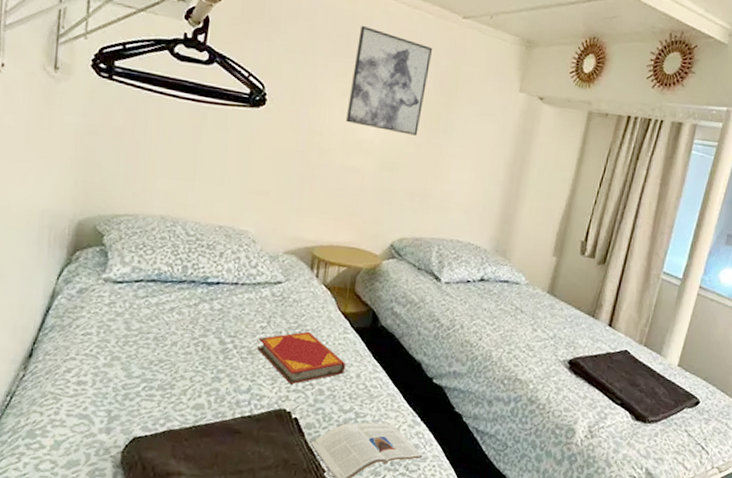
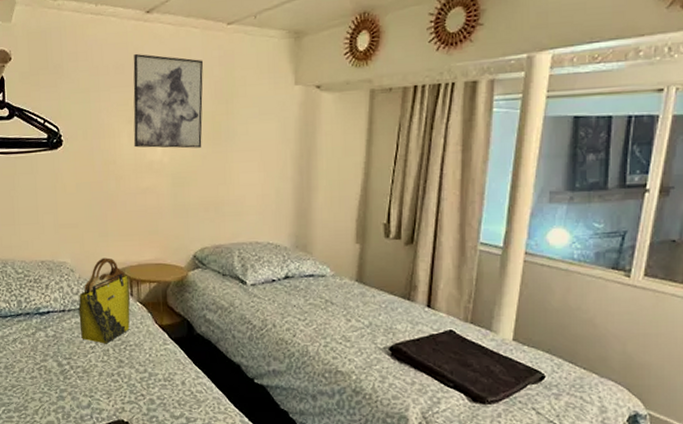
tote bag: none [252,232,316,326] -> present [78,257,131,344]
hardback book: present [257,331,346,385] -> none [90,346,171,397]

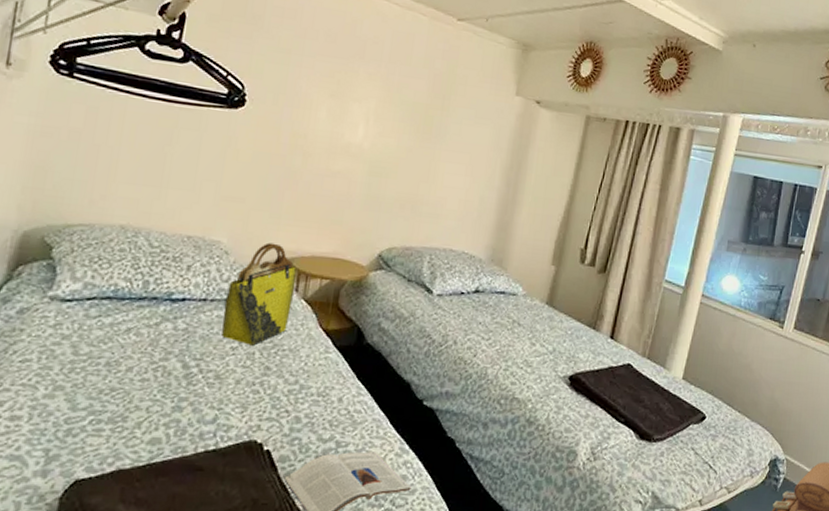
wall art: present [133,53,204,149] -> none [332,25,427,139]

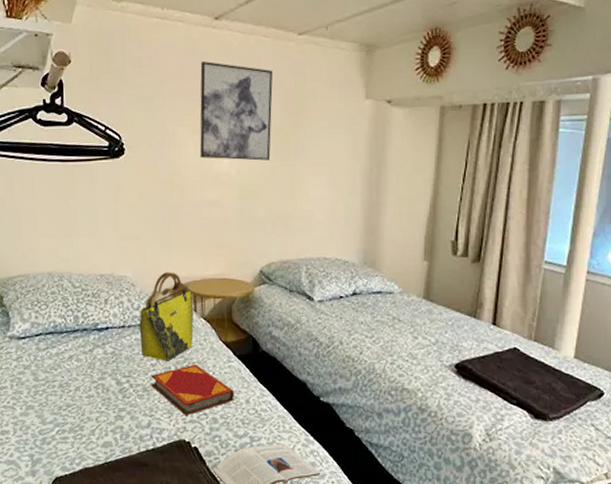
hardback book: none [226,351,327,412] -> present [150,364,235,416]
wall art: none [332,25,427,139] -> present [199,60,273,161]

